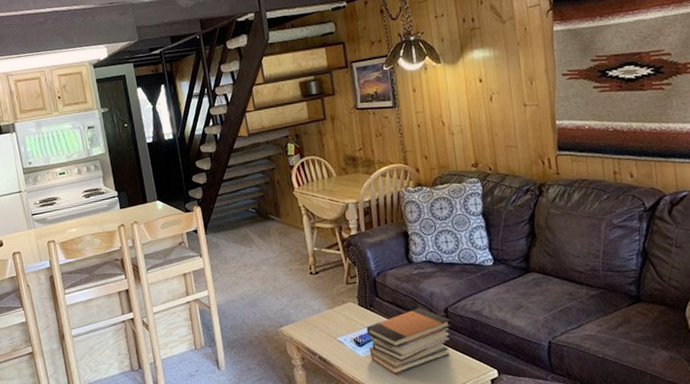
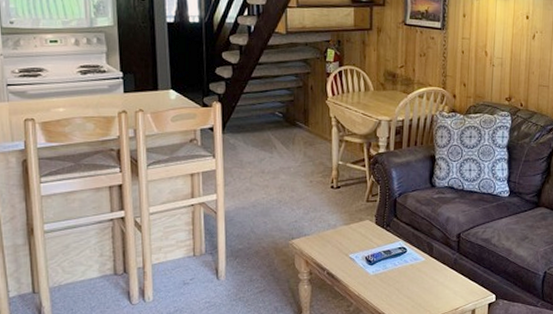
book stack: present [366,307,452,375] -> none [379,231,462,294]

